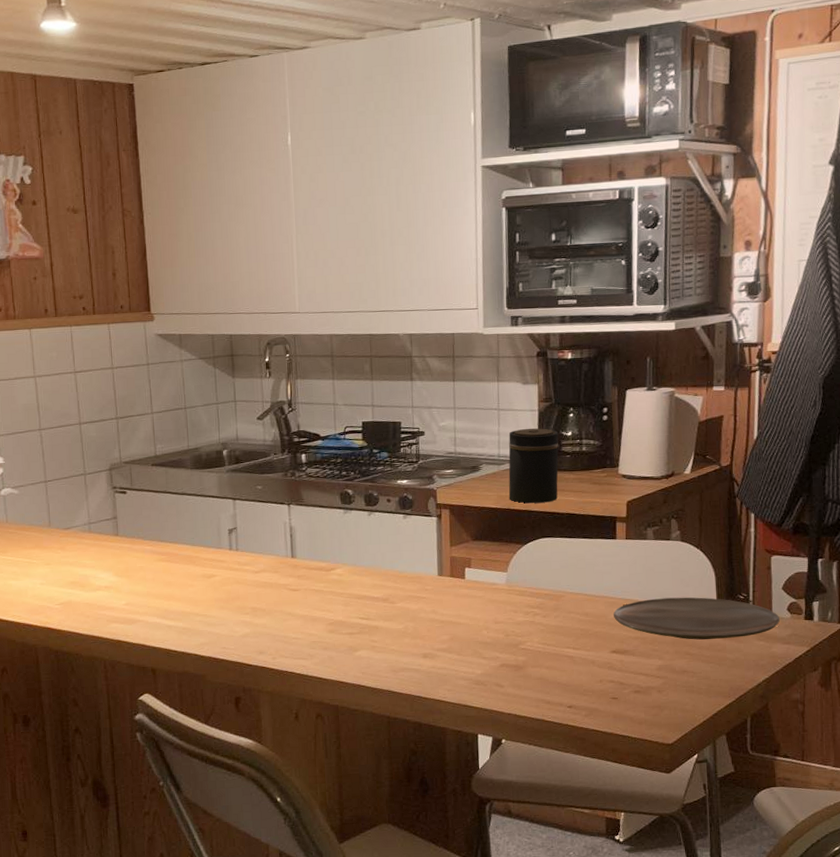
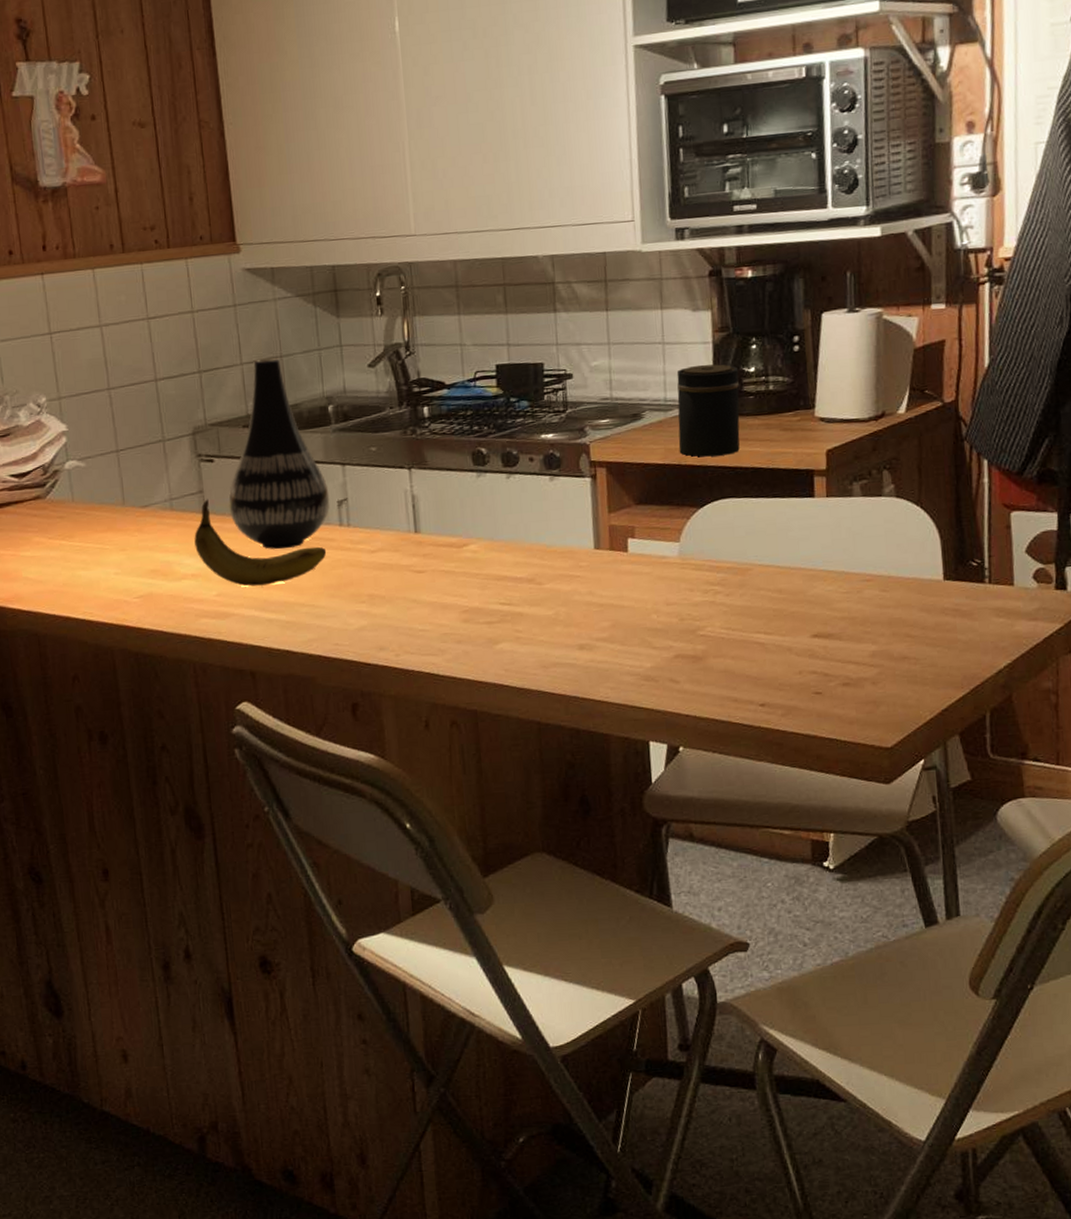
fruit: none [108,524,218,598] -> present [194,499,327,587]
vase: none [137,409,222,568] -> present [228,357,330,549]
plate: present [613,597,781,640] -> none [814,565,1025,619]

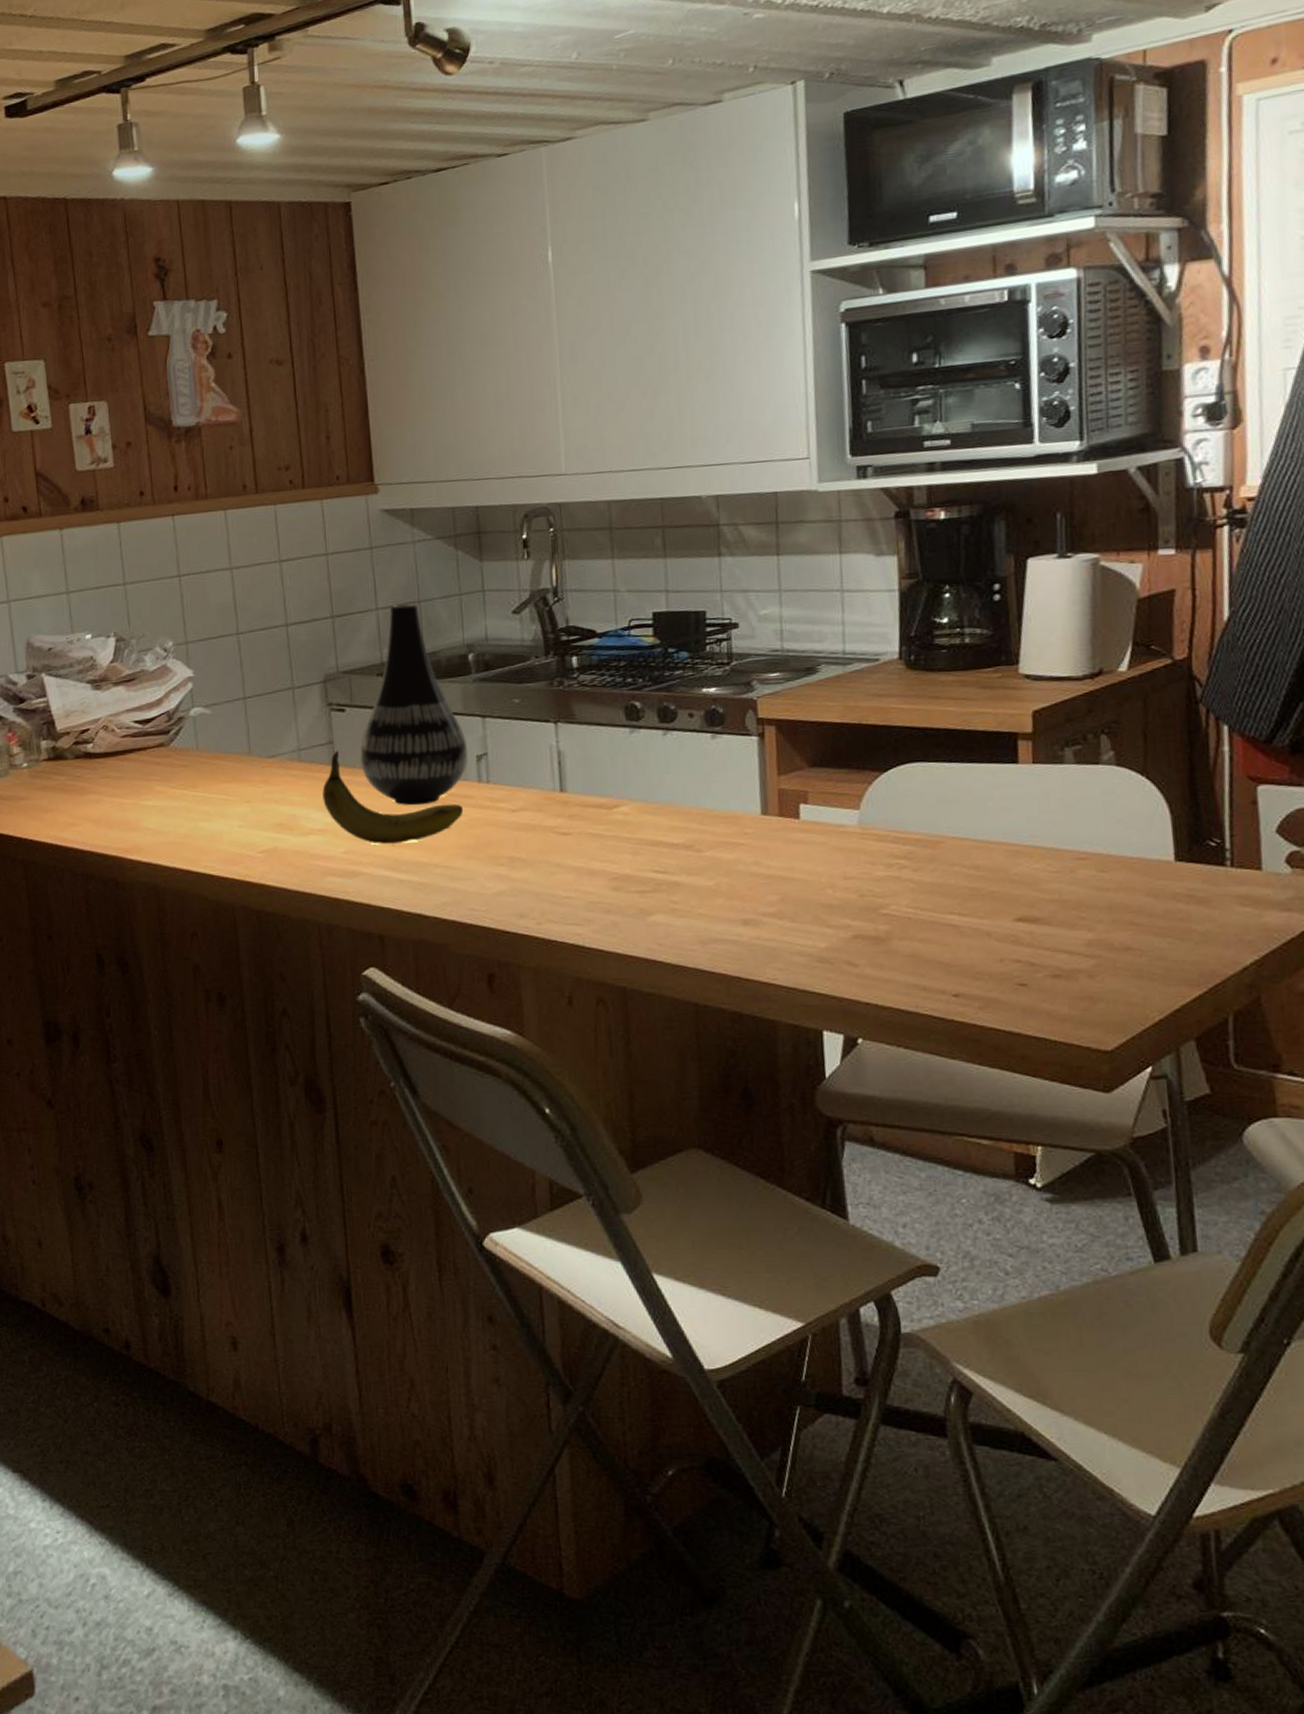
cylinder: present [676,364,740,457] -> none [857,614,931,716]

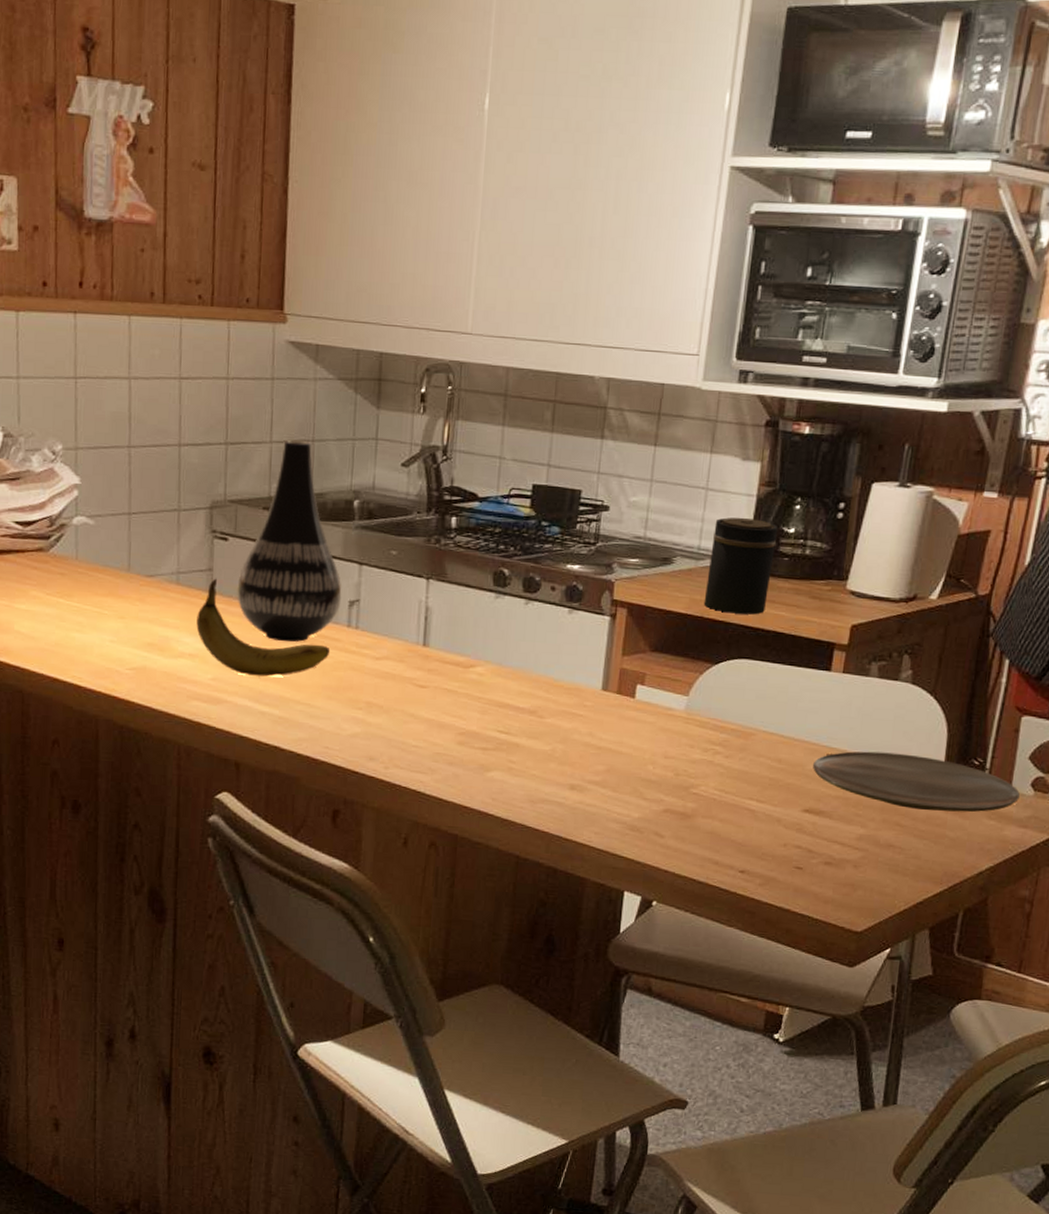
cylinder: none [857,614,931,716] -> present [703,517,779,615]
plate: none [1017,843,1276,904] -> present [813,751,1021,813]

